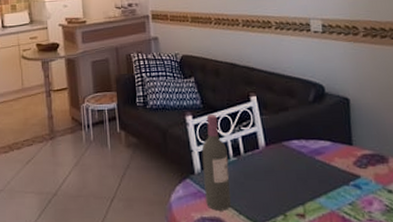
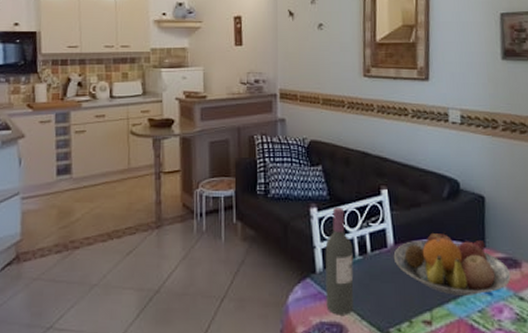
fruit bowl: none [265,131,379,190] -> present [393,231,511,295]

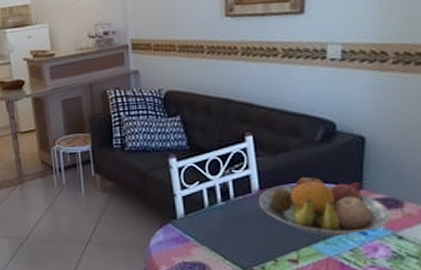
wine bottle: present [325,206,354,315] -> none [186,155,216,256]

